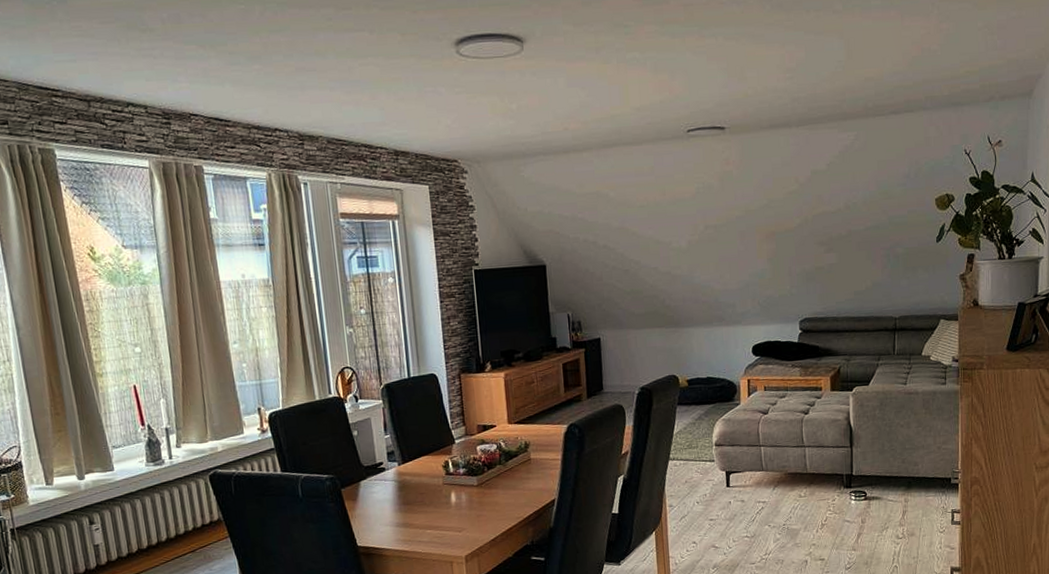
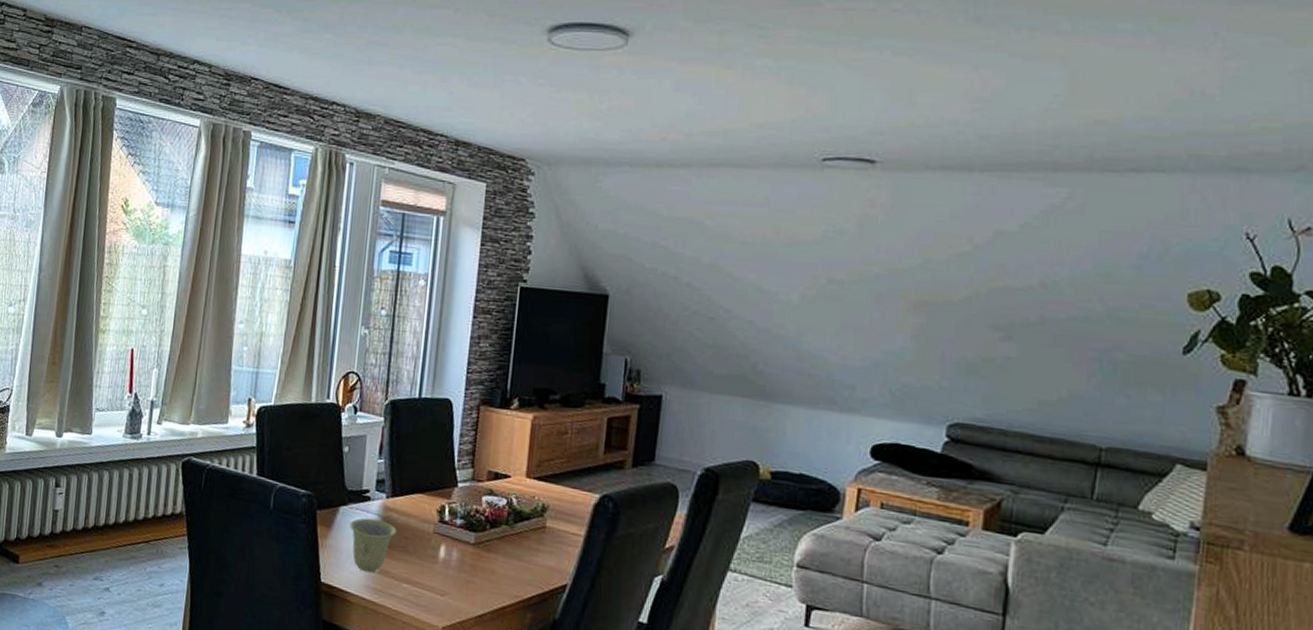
cup: none [372,484,413,529] -> present [349,518,397,573]

